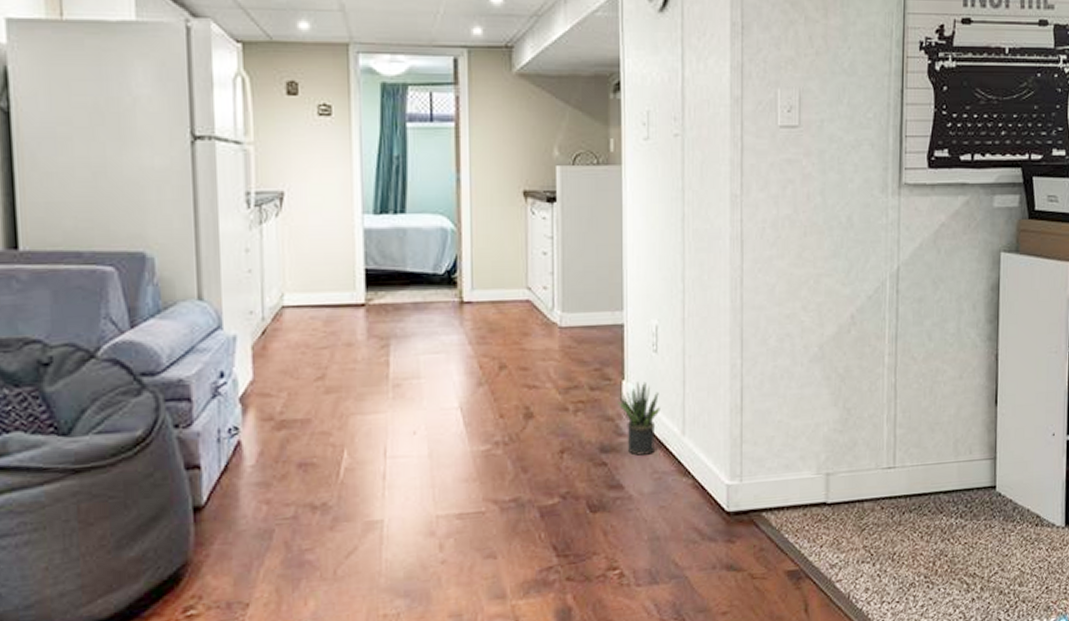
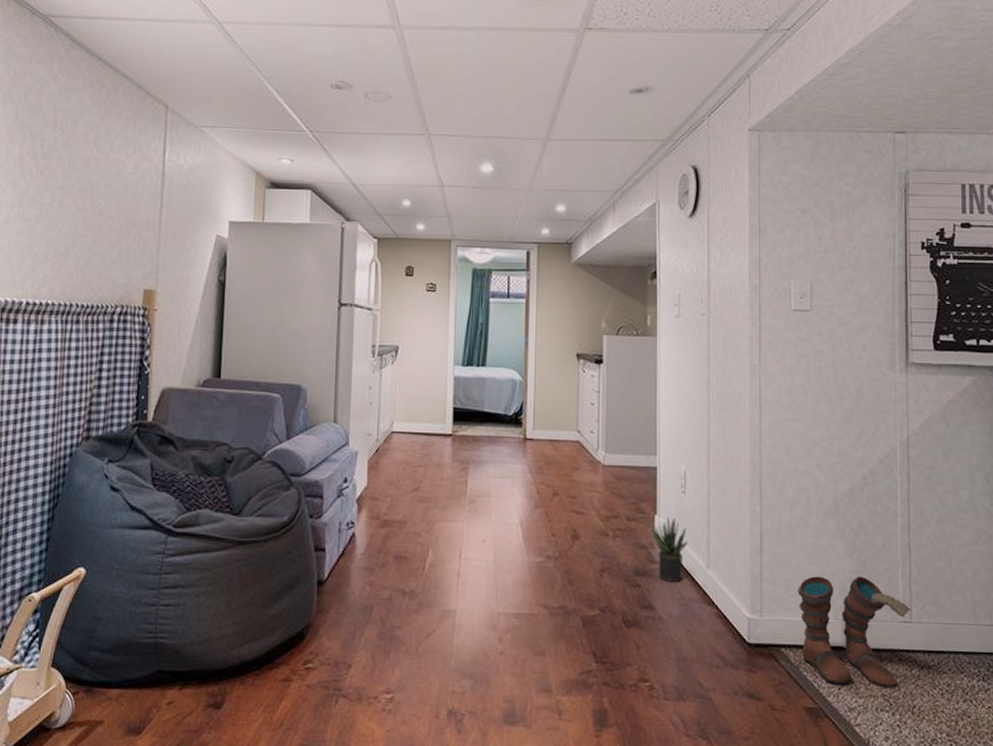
boots: none [780,425,895,543] -> present [798,576,911,688]

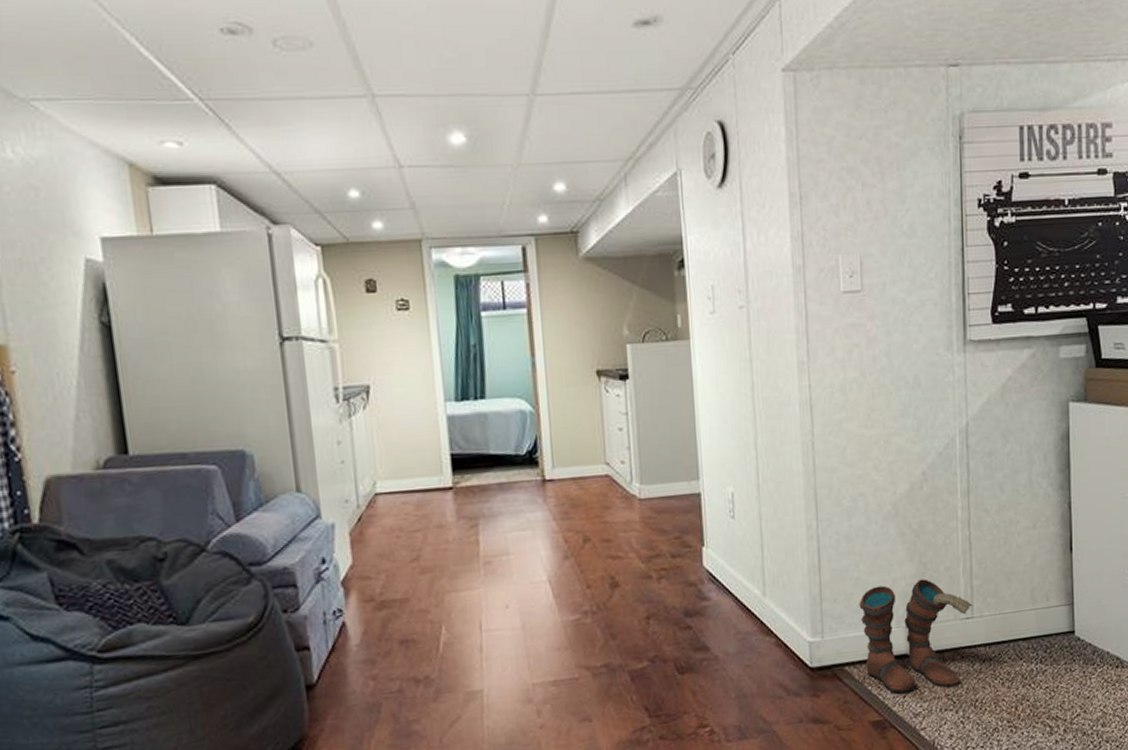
potted plant: present [650,517,688,582] -> none [698,547,741,618]

